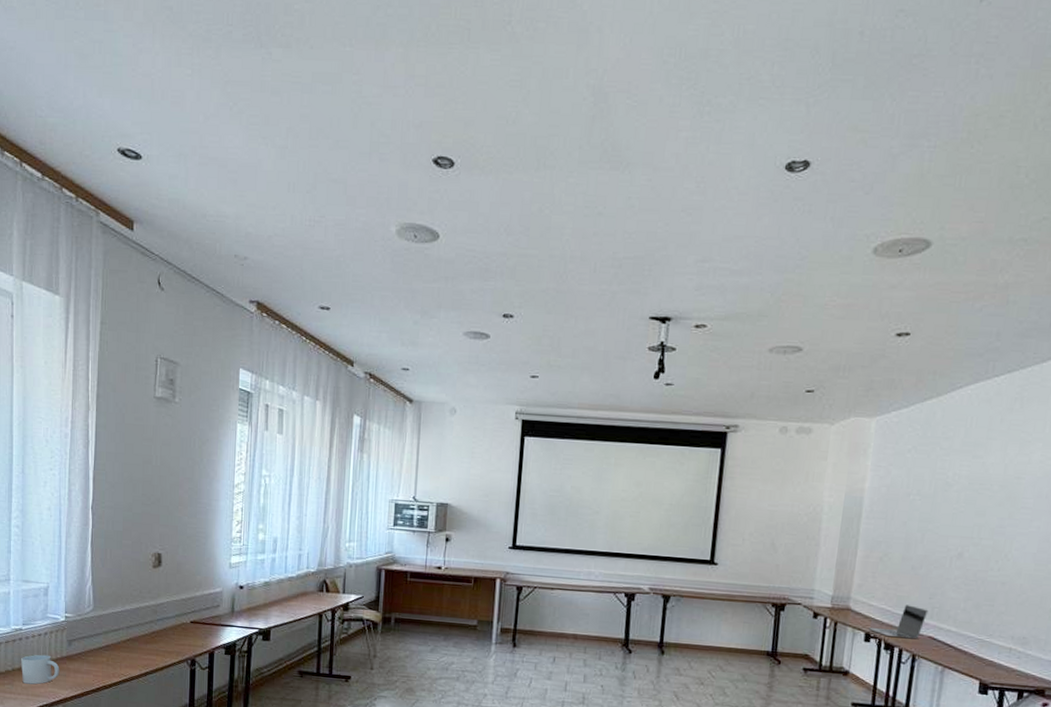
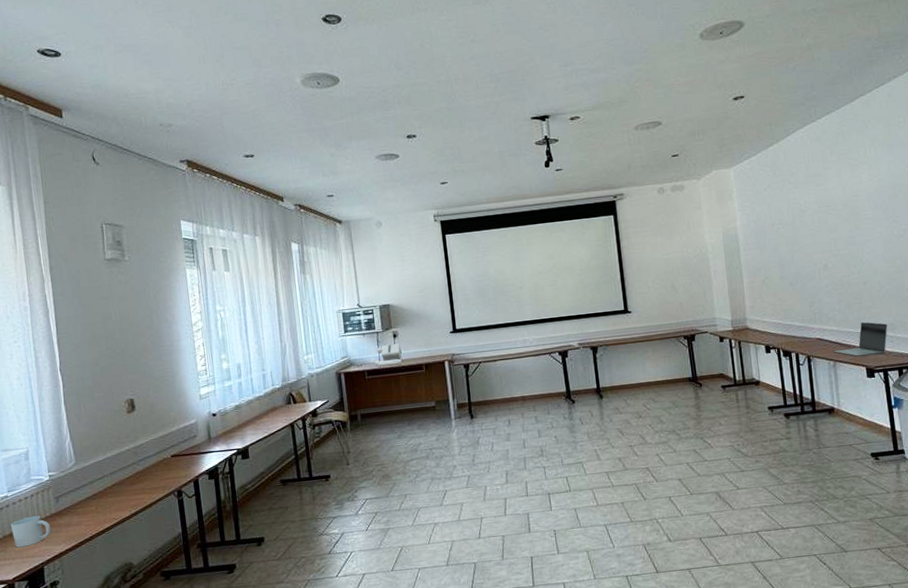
printer: none [420,548,452,573] -> present [375,344,402,367]
laptop: present [869,605,929,640] -> none [767,315,812,346]
laptop: none [945,629,1019,670] -> present [834,322,888,357]

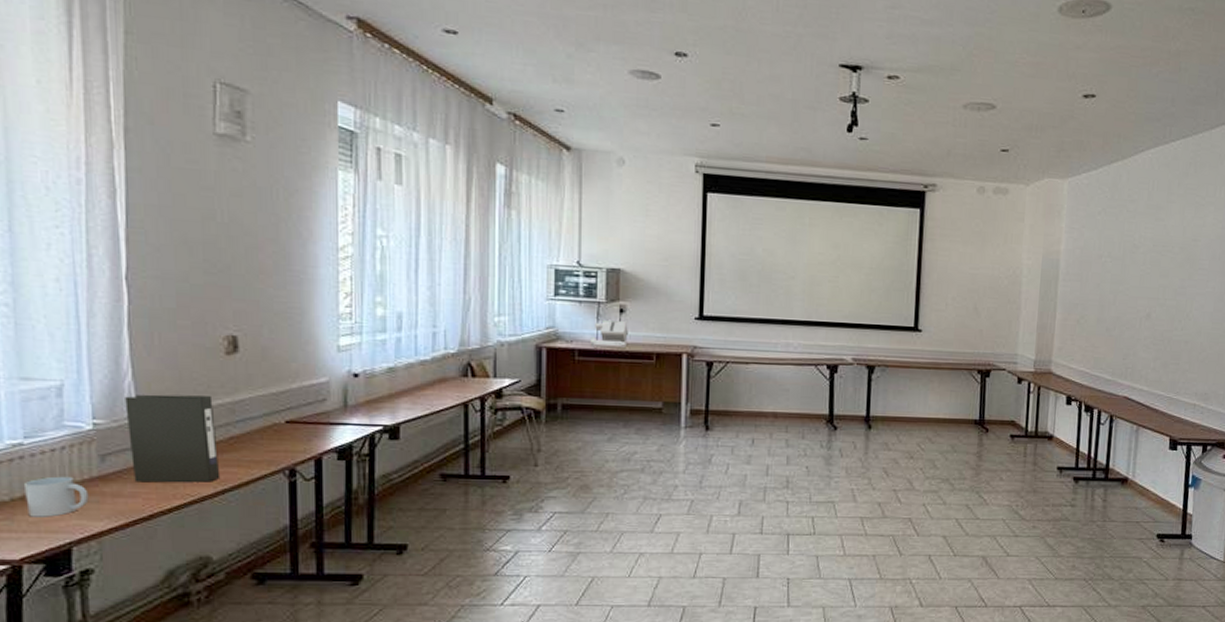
binder: none [67,445,133,514] -> present [125,394,221,483]
laptop: present [834,322,888,357] -> none [1139,386,1201,425]

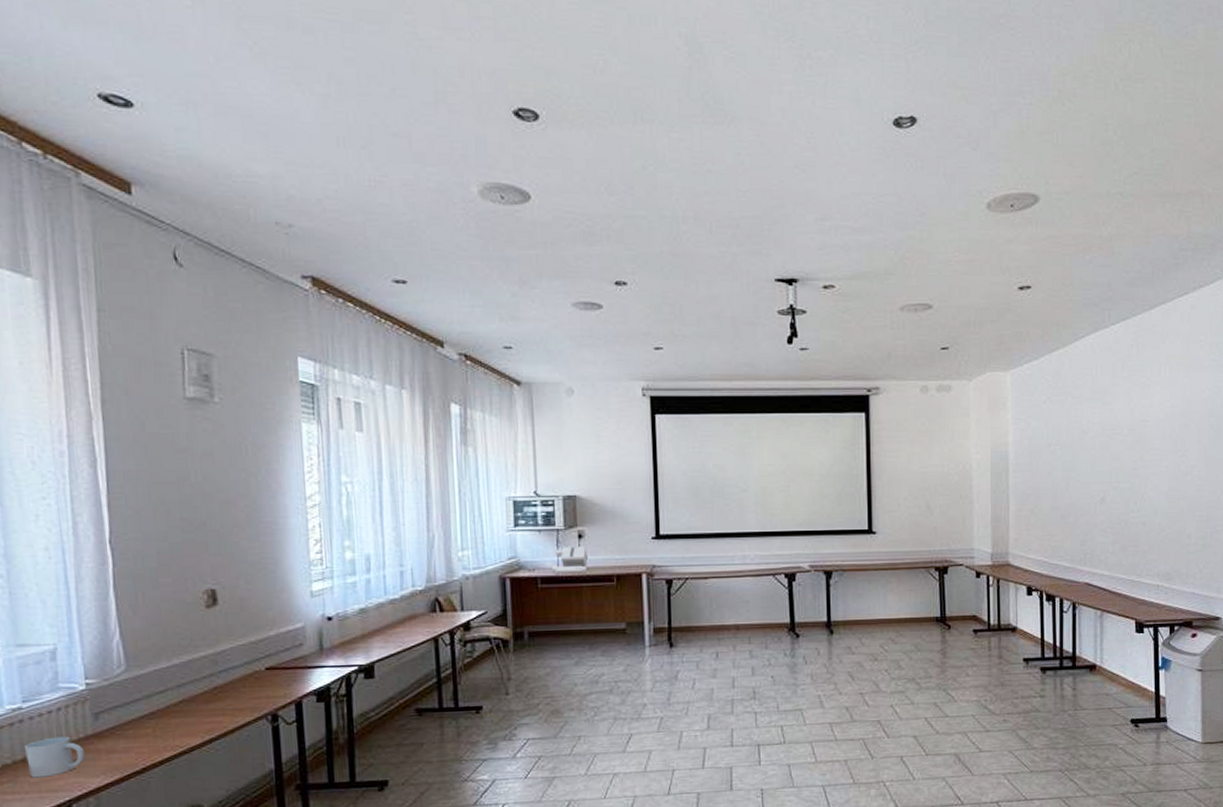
binder: present [125,394,221,483] -> none [114,649,207,738]

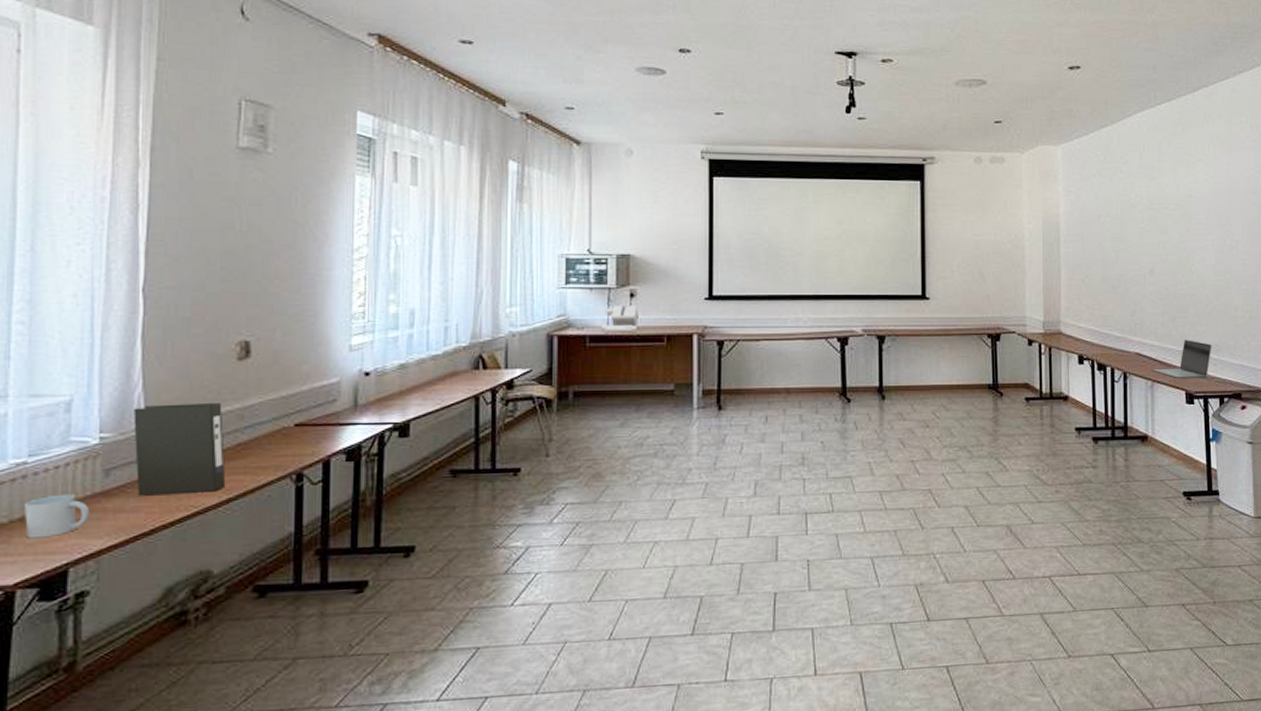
binder: none [114,649,207,738] -> present [133,403,226,496]
laptop: none [1102,569,1163,607] -> present [1152,340,1212,378]

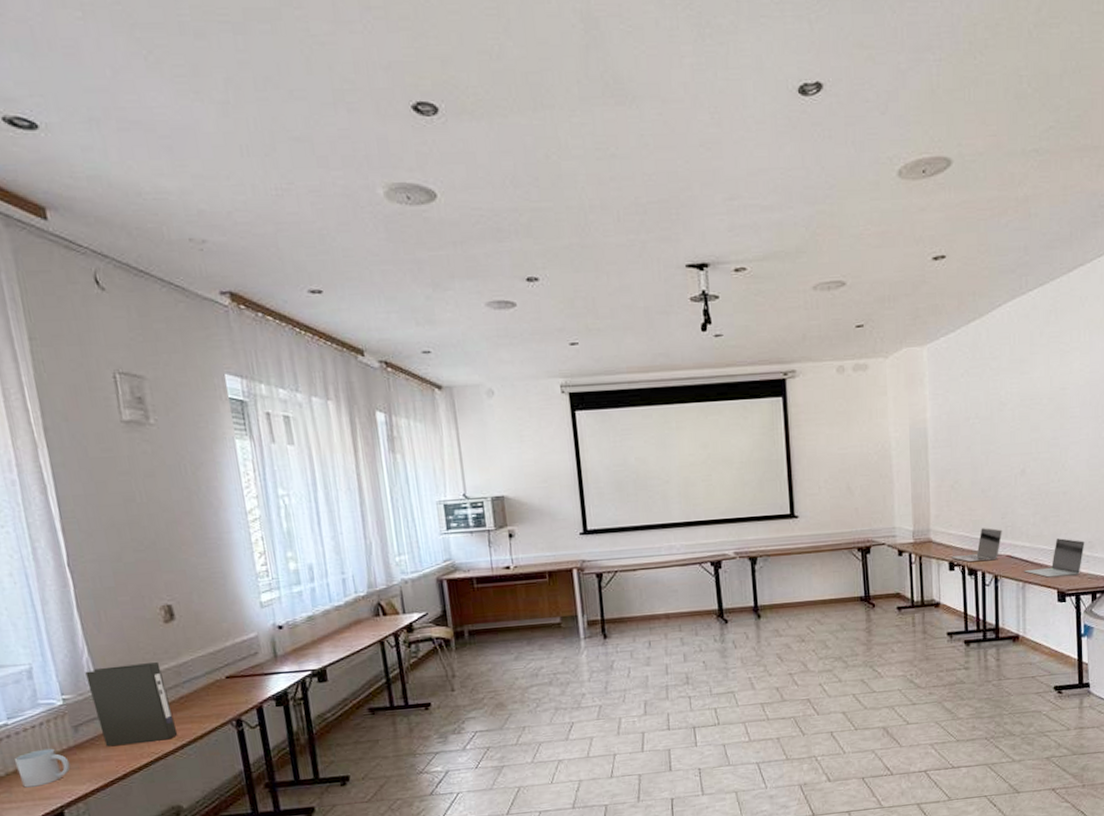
printer: present [601,306,639,333] -> none [485,545,520,574]
laptop: none [1081,324,1132,357] -> present [952,528,1003,563]

